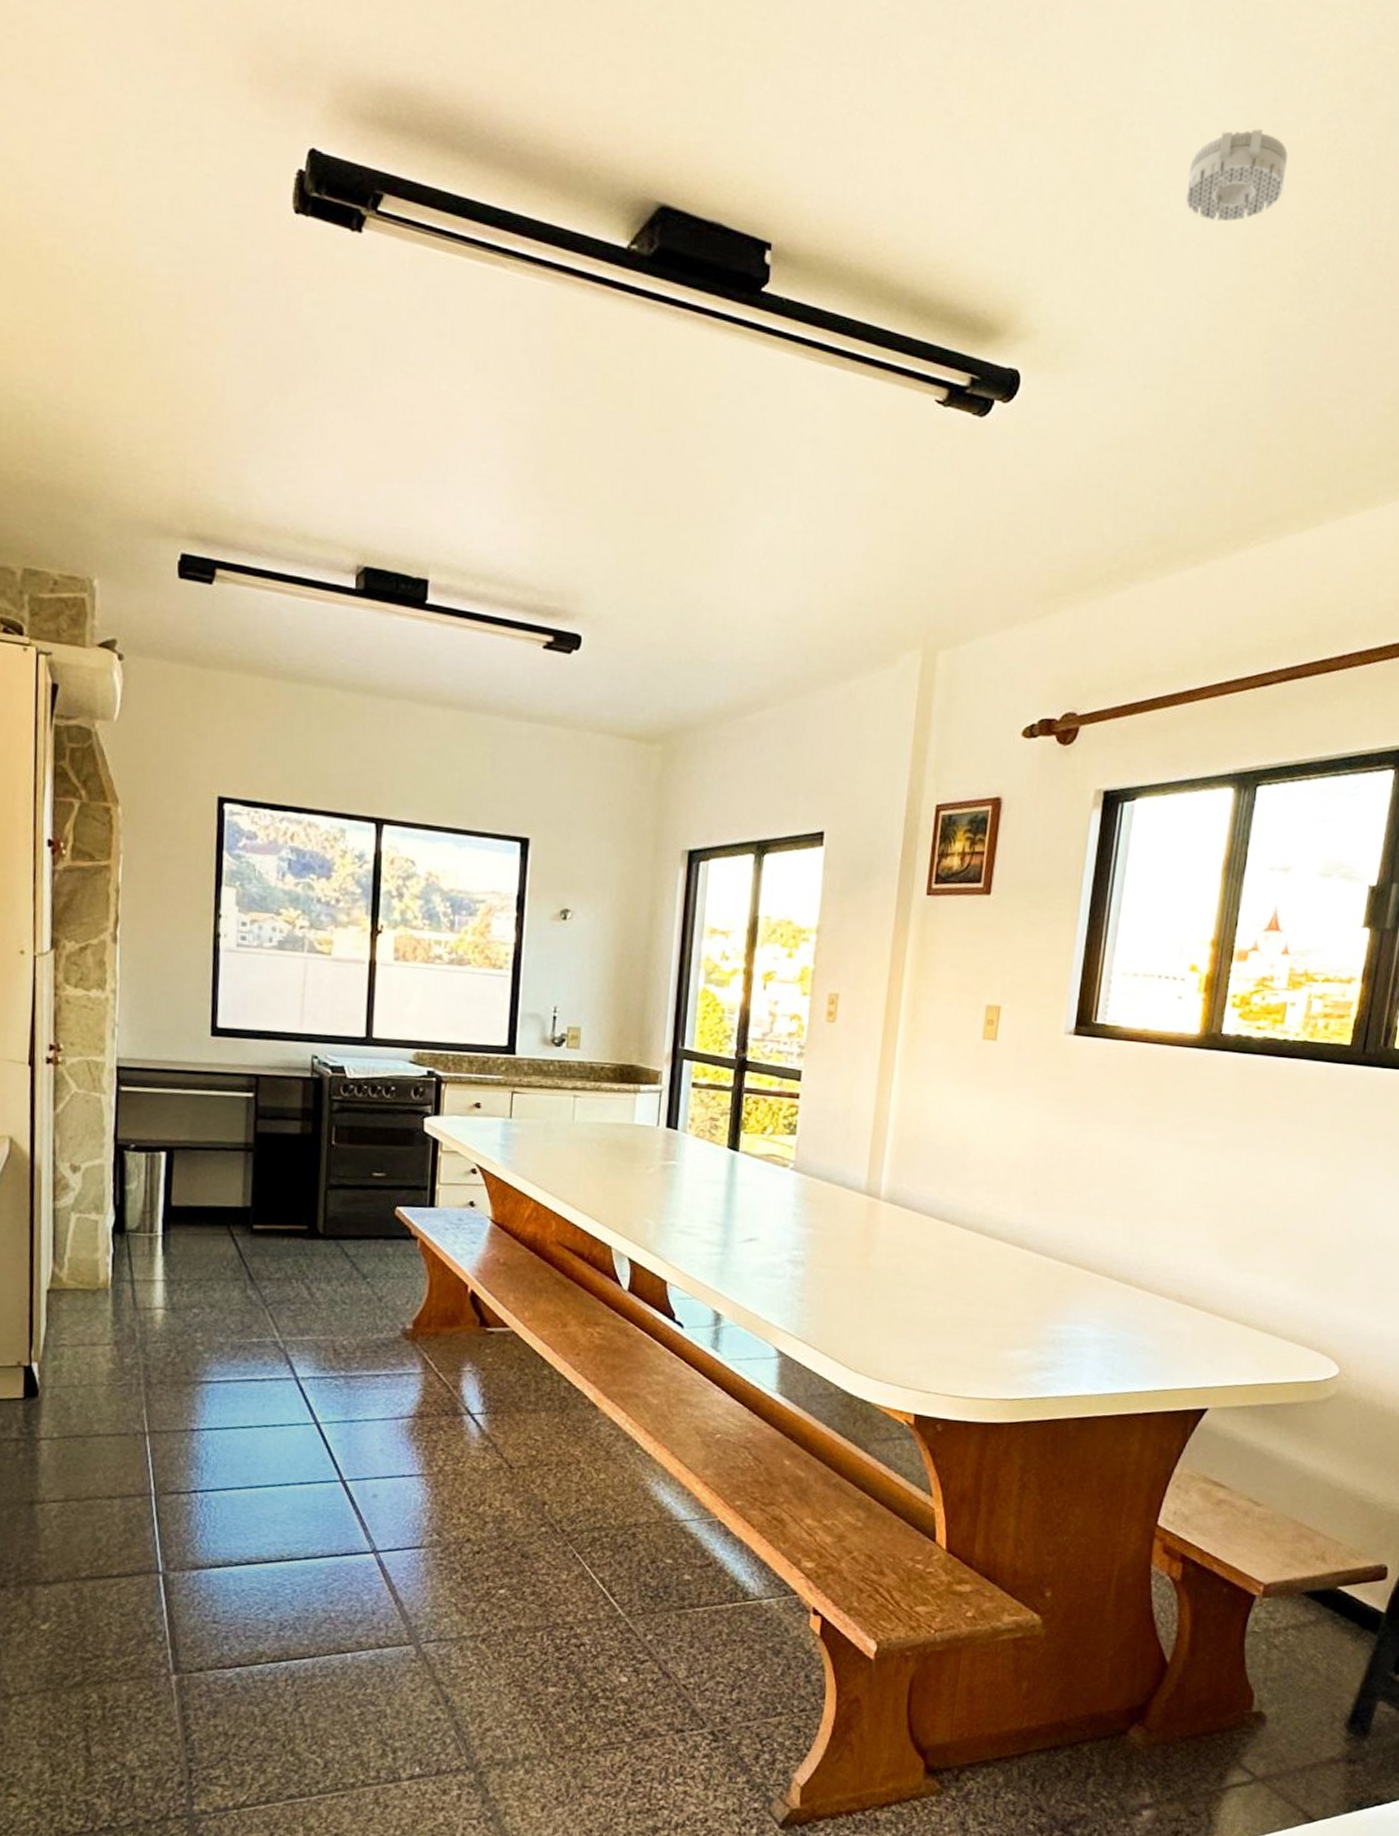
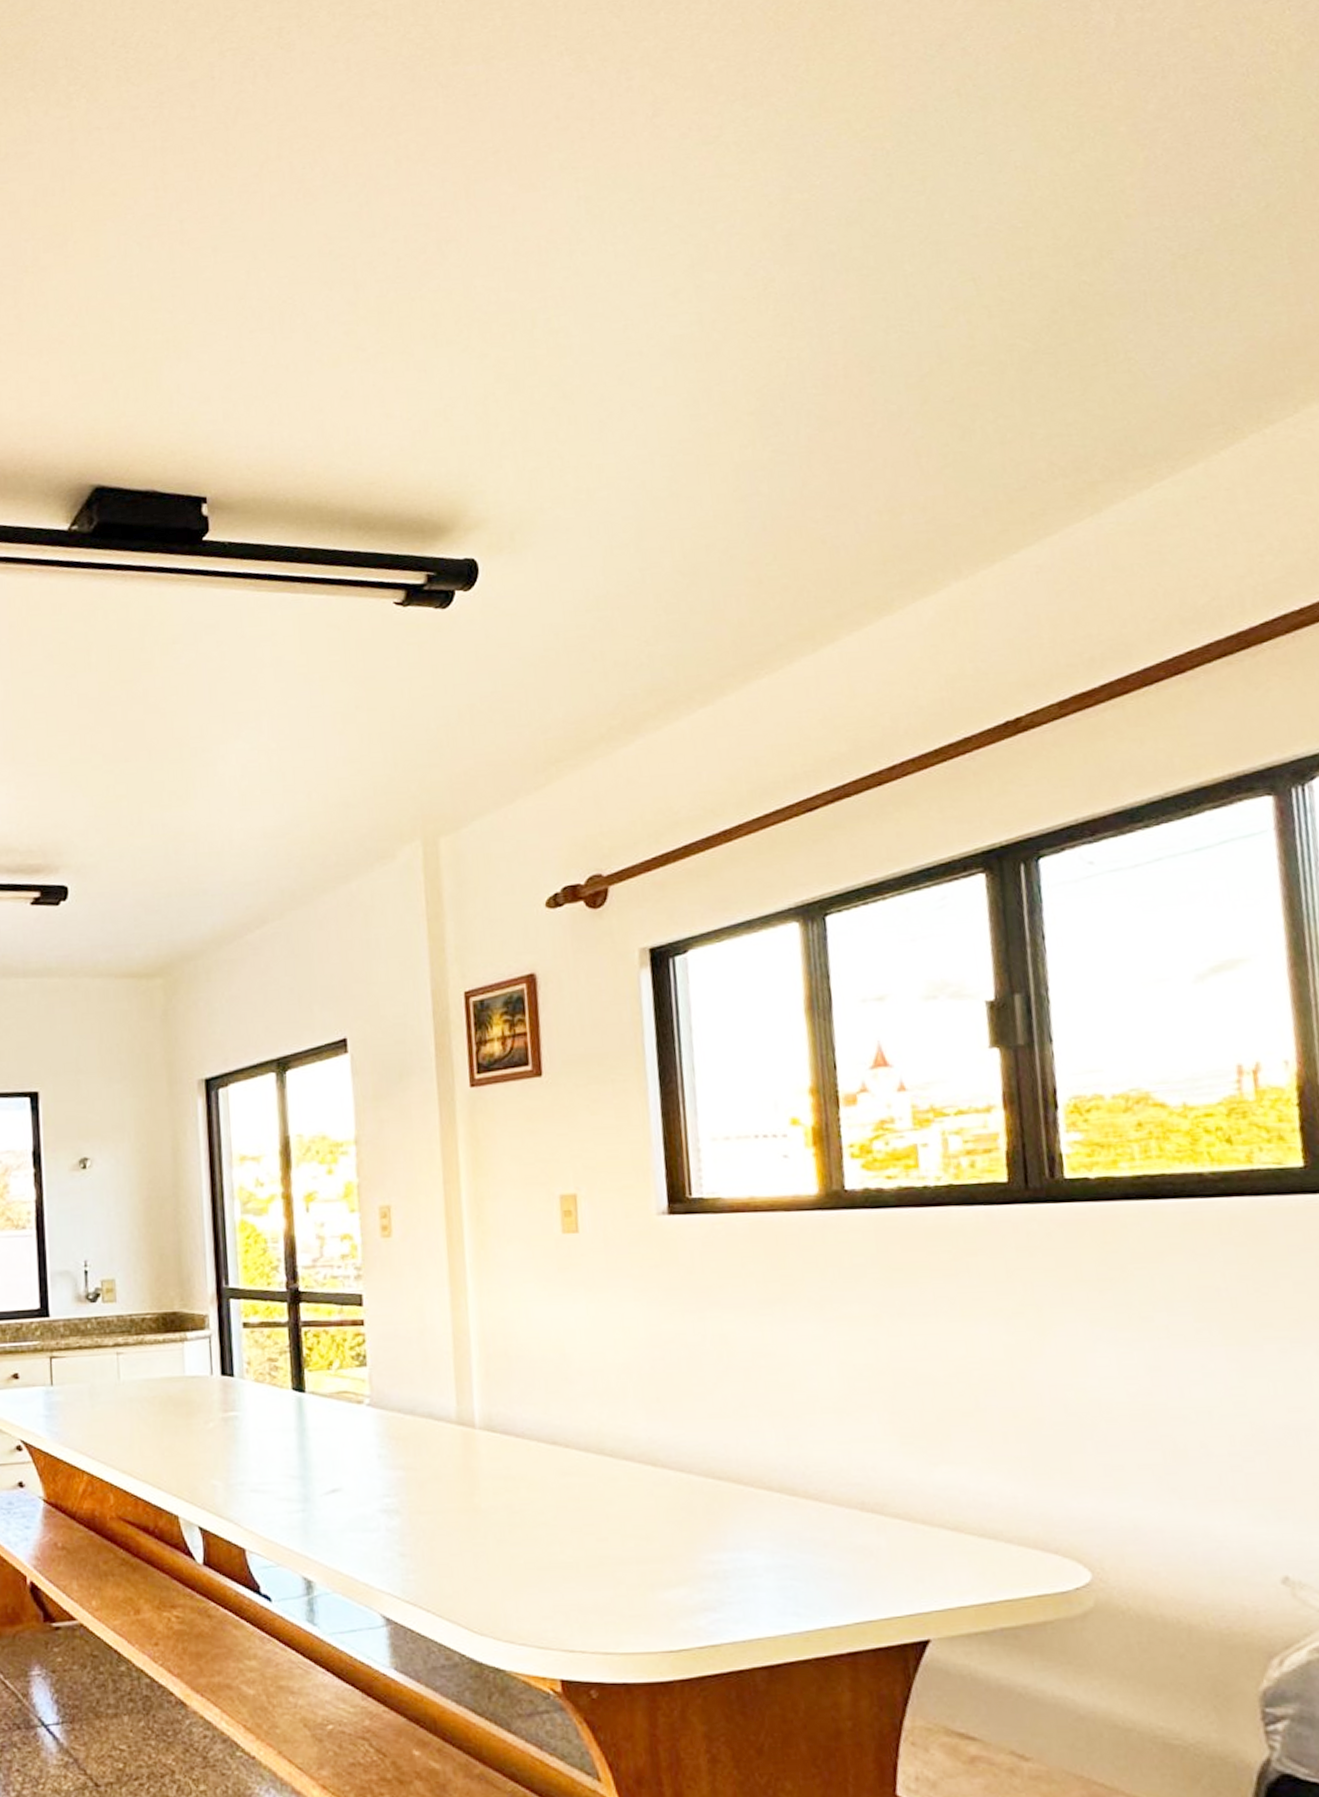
smoke detector: present [1185,128,1288,222] -> none [615,293,720,385]

